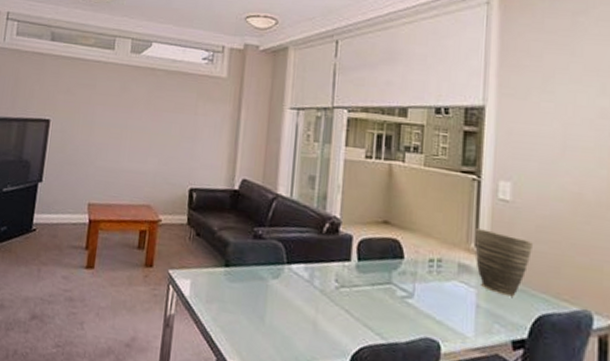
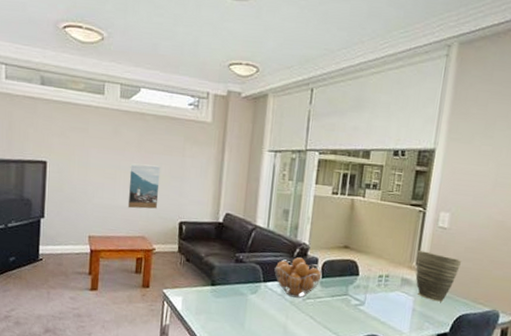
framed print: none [132,122,171,174] -> present [127,163,161,210]
fruit basket: none [300,234,358,286] -> present [274,257,322,298]

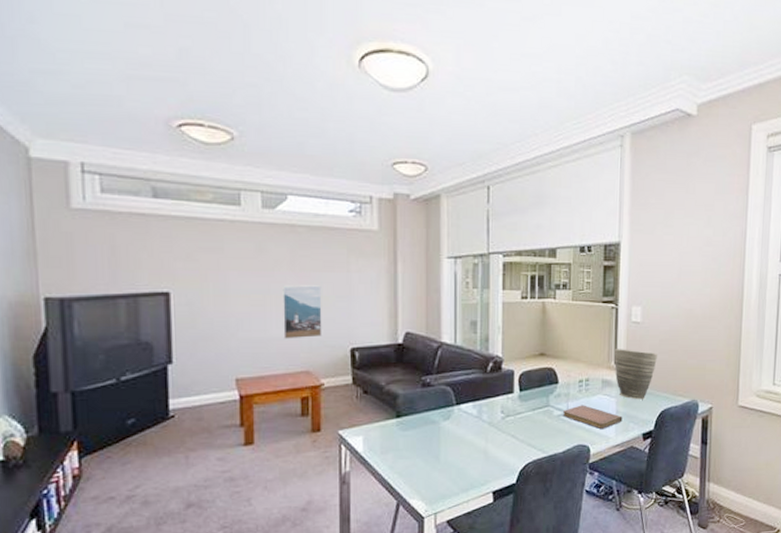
fruit basket: present [274,257,322,298] -> none [467,372,520,417]
notebook: none [360,298,418,325] -> present [563,405,623,430]

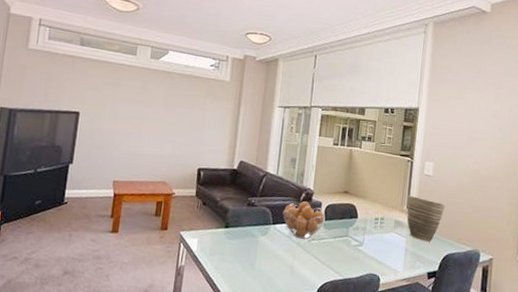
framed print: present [282,285,322,339] -> none [151,115,183,157]
fruit basket: none [467,372,520,417] -> present [283,201,325,240]
notebook: present [563,405,623,430] -> none [359,239,411,264]

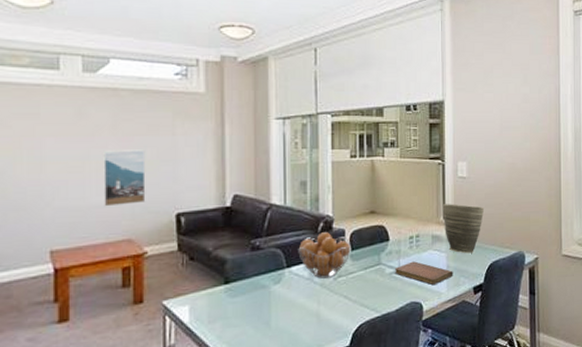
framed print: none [151,115,183,157] -> present [103,150,146,207]
notebook: none [359,239,411,264] -> present [395,261,453,286]

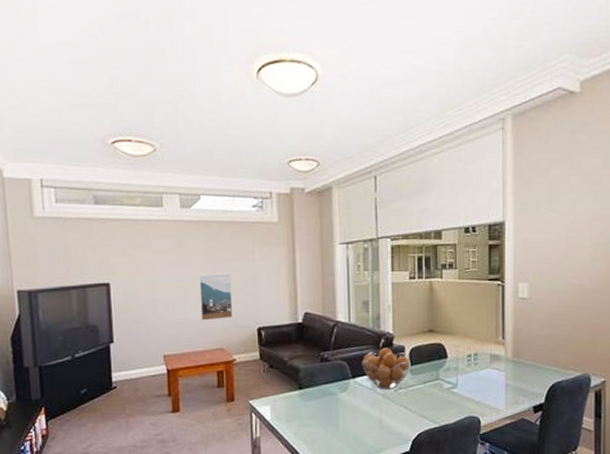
notebook: present [395,261,453,286] -> none [453,378,512,402]
vase: present [443,204,484,254] -> none [502,324,546,374]

